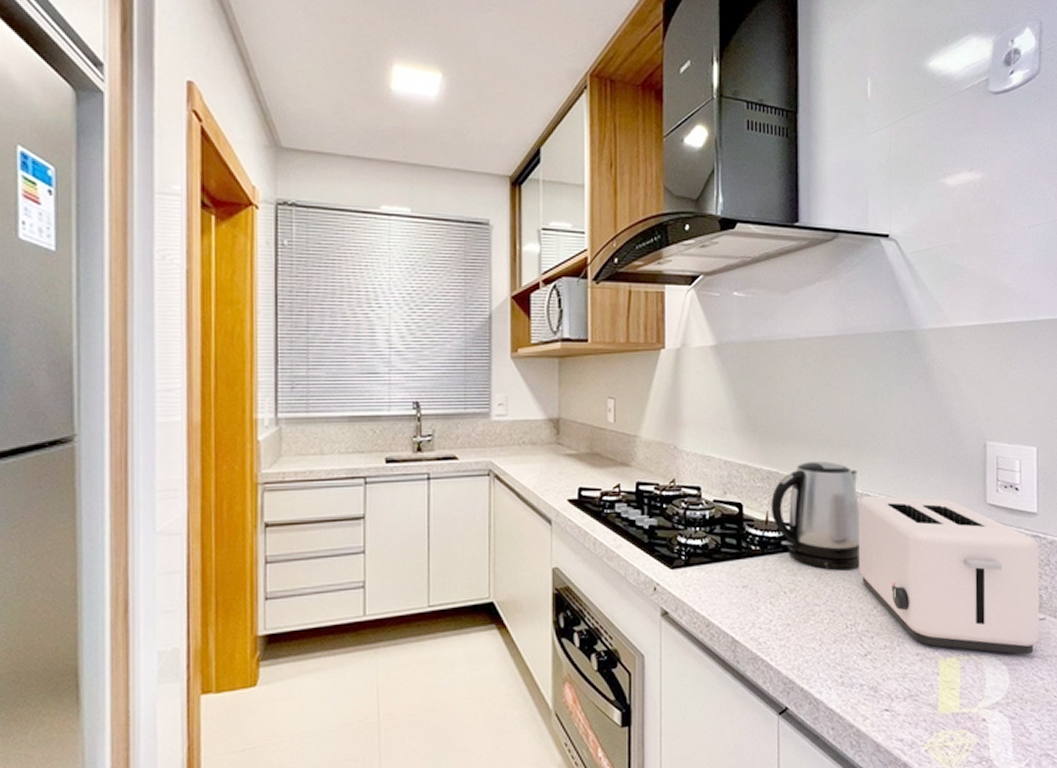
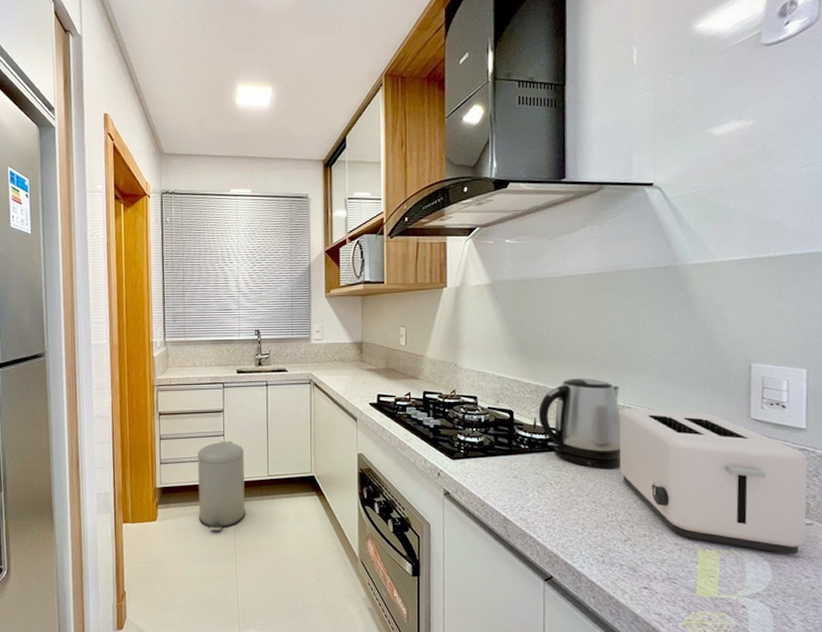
pedal bin: none [323,560,395,693] -> present [197,441,245,531]

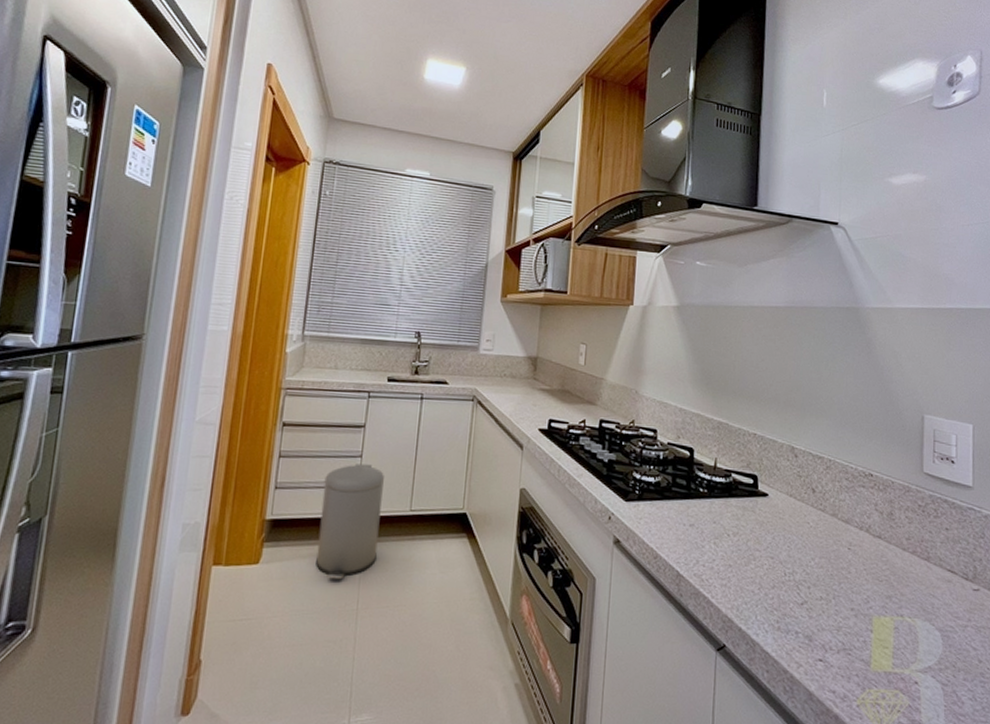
kettle: present [538,378,622,468] -> none [719,417,802,520]
toaster: present [619,408,808,555] -> none [798,454,974,624]

